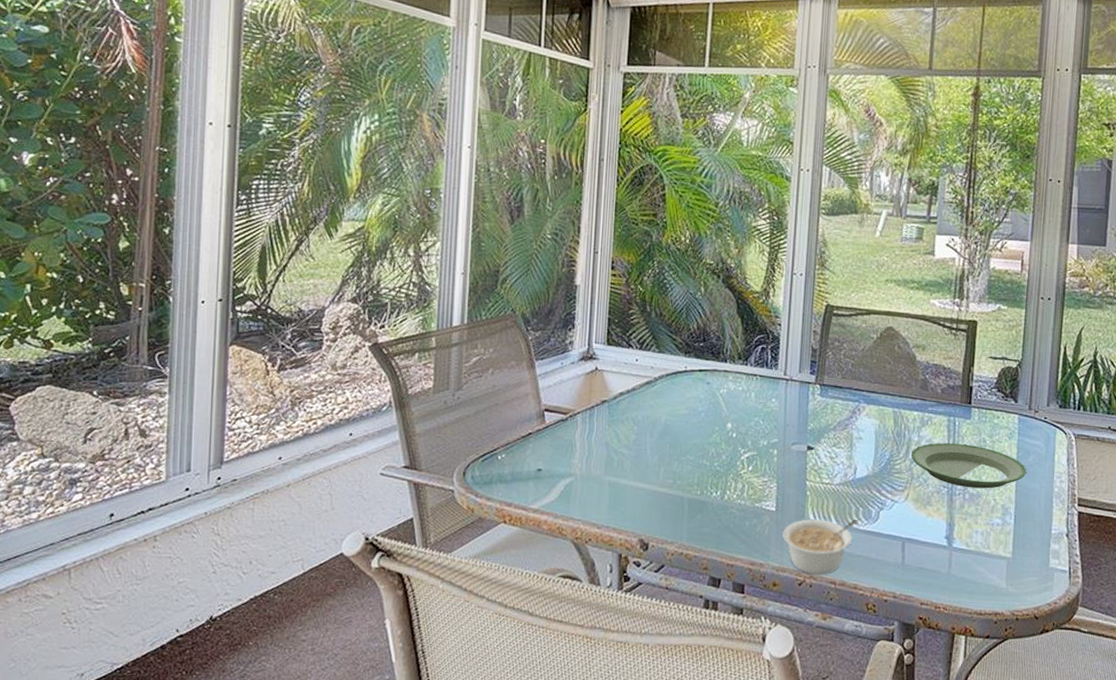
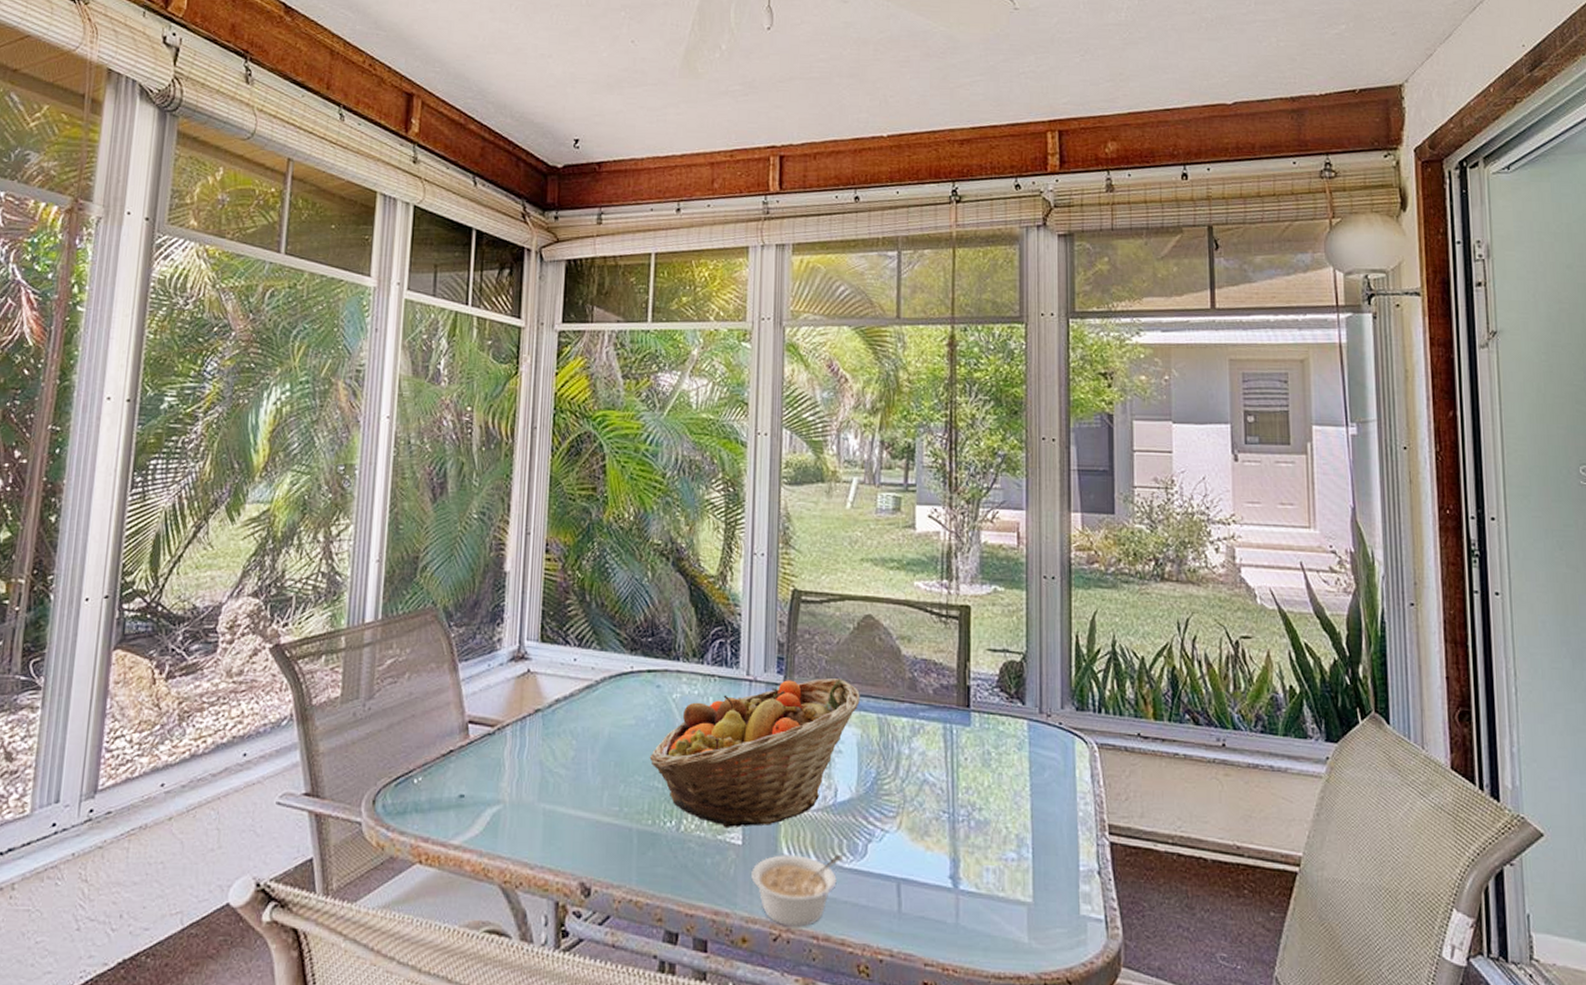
fruit basket: none [699,379,879,498] -> present [649,678,860,829]
plate: present [910,443,1027,489] -> none [901,756,1043,814]

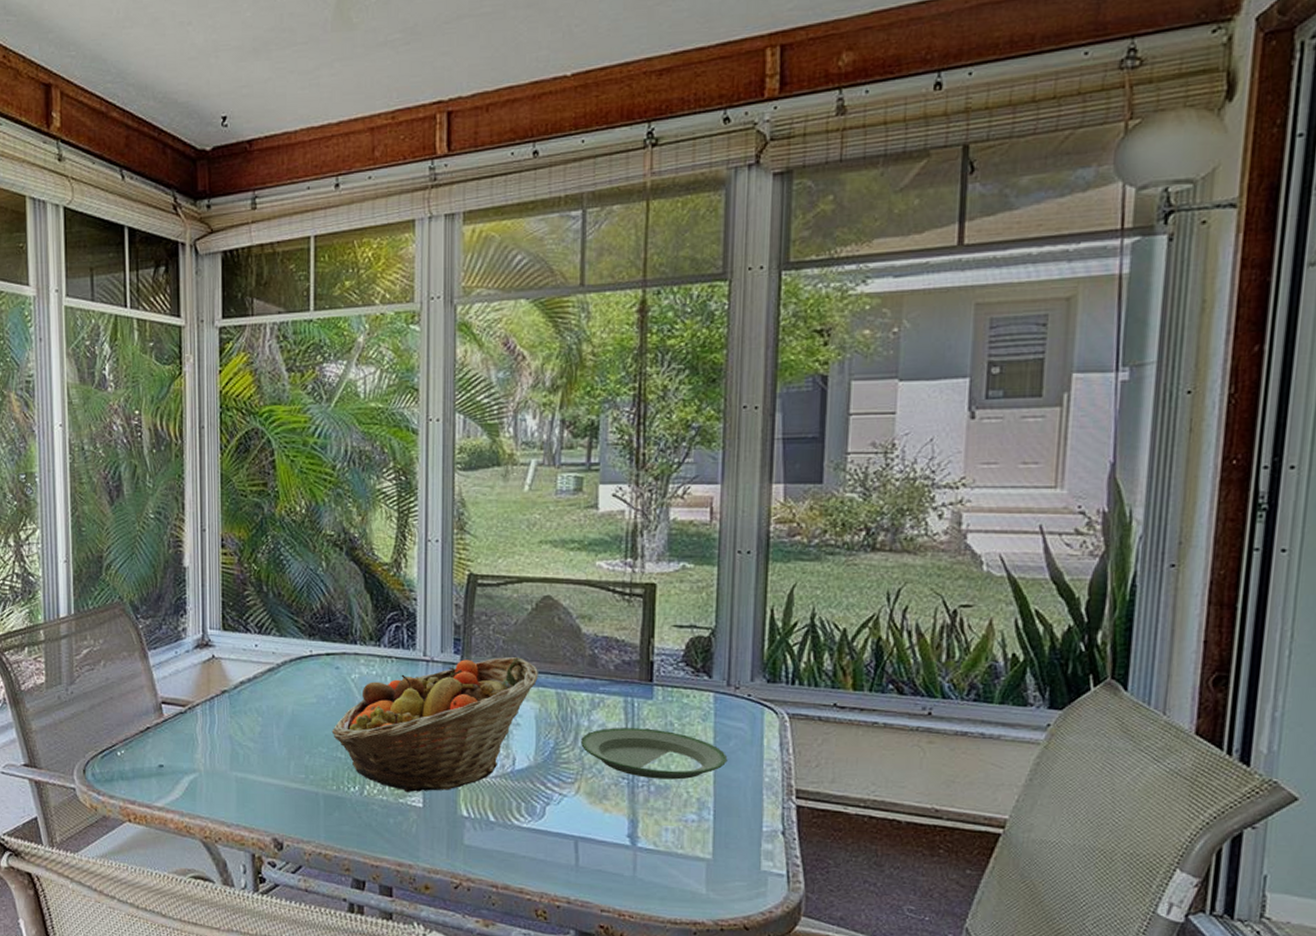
legume: present [751,855,844,927] -> none [432,816,522,877]
plate: none [901,756,1043,814] -> present [580,728,728,780]

